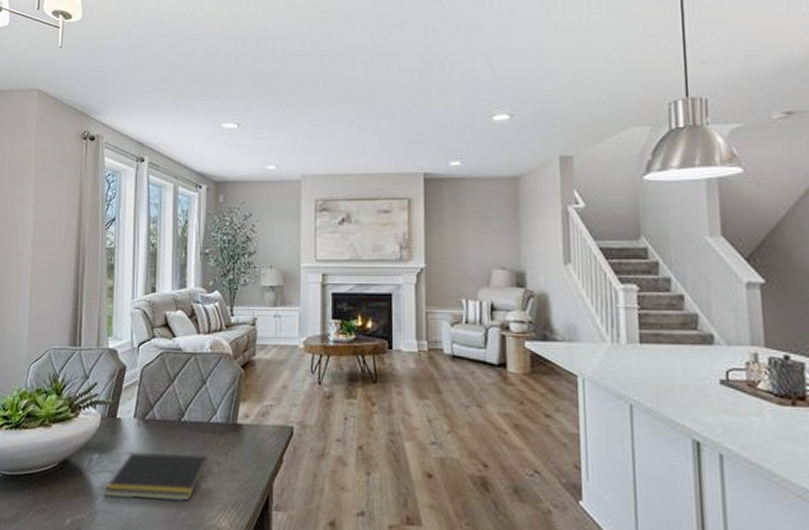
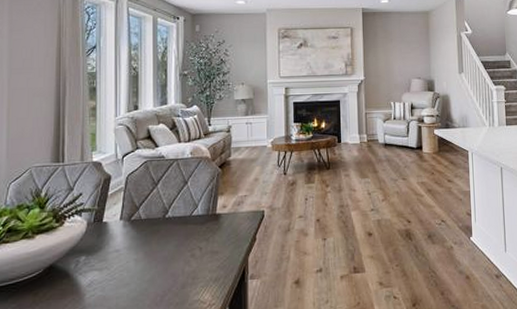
notepad: present [104,452,209,502] -> none [92,243,192,293]

